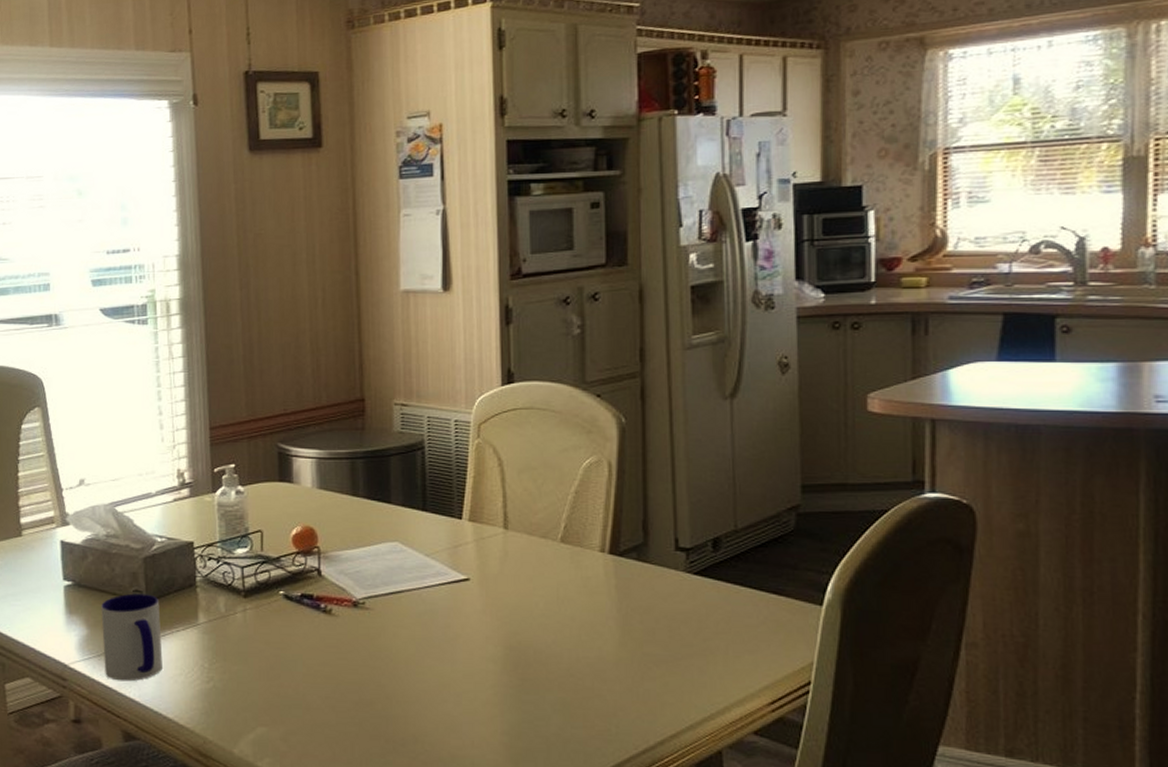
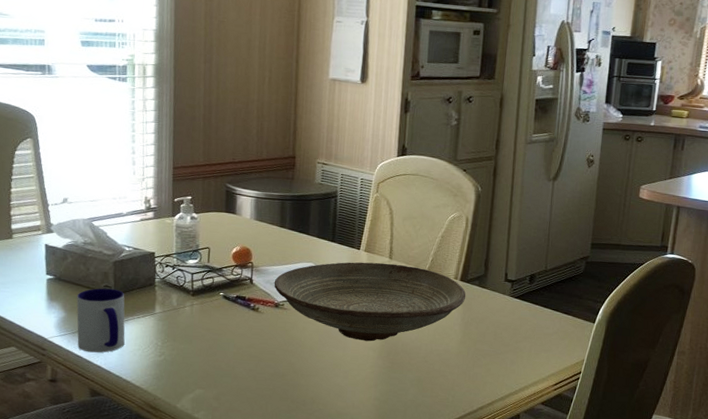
decorative bowl: none [349,535,620,649] -> present [274,262,466,342]

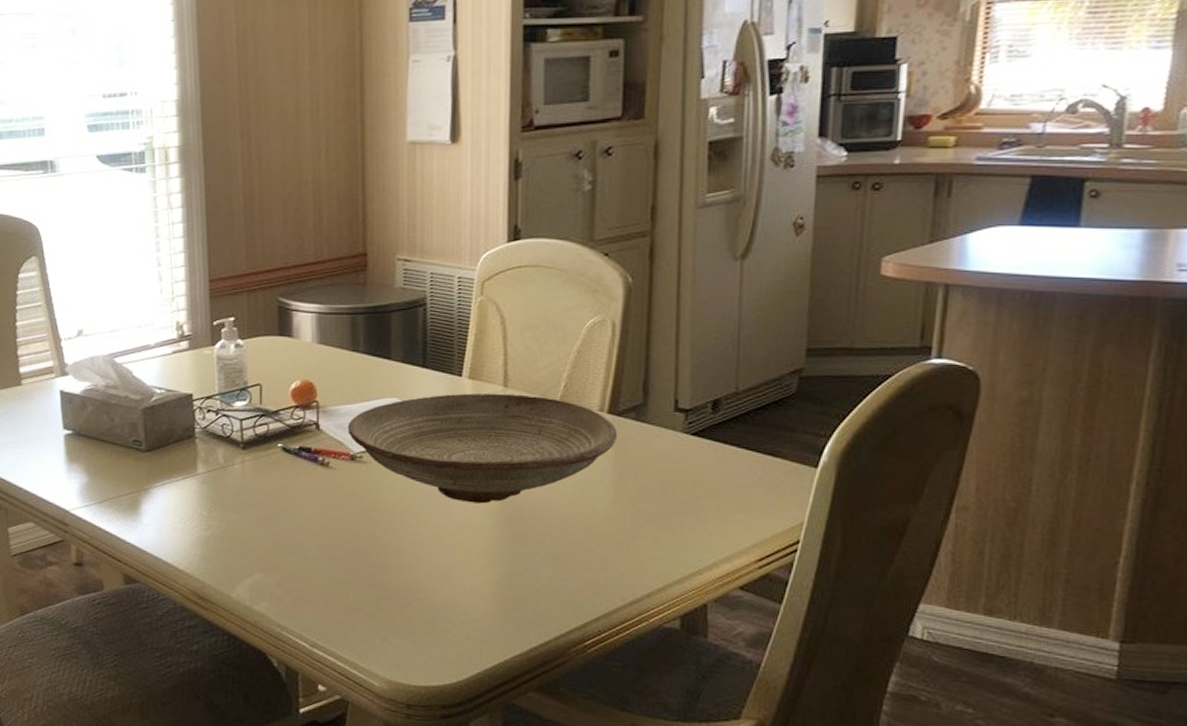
mug: present [76,288,125,353] -> none [101,443,162,528]

